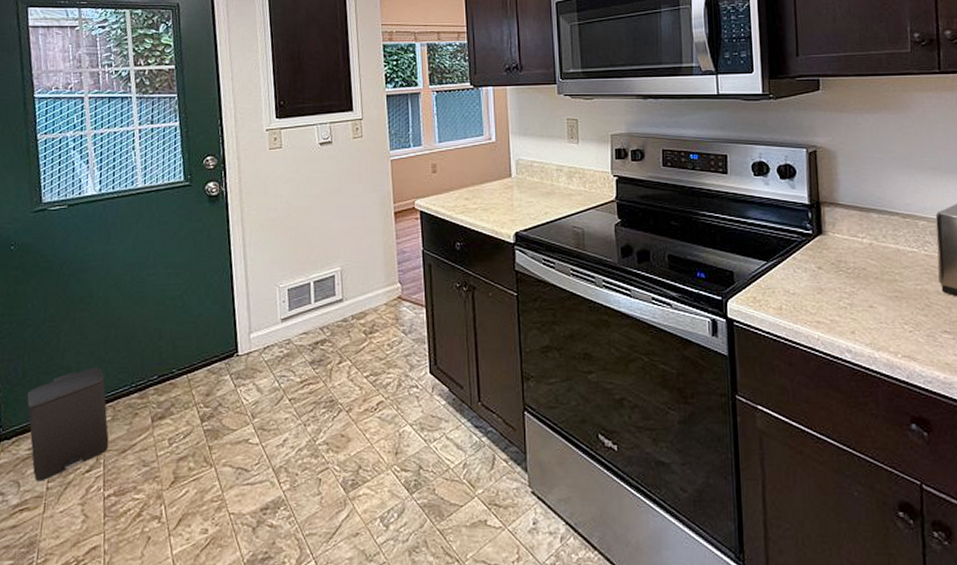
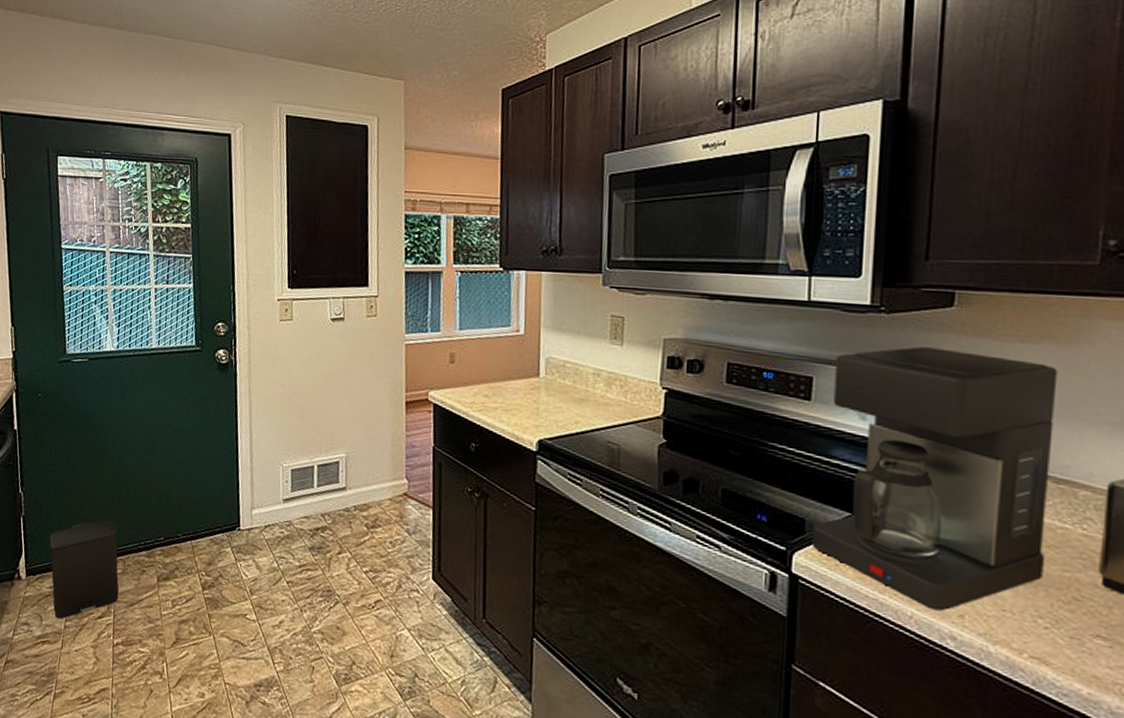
coffee maker: none [739,123,904,331] -> present [811,346,1058,612]

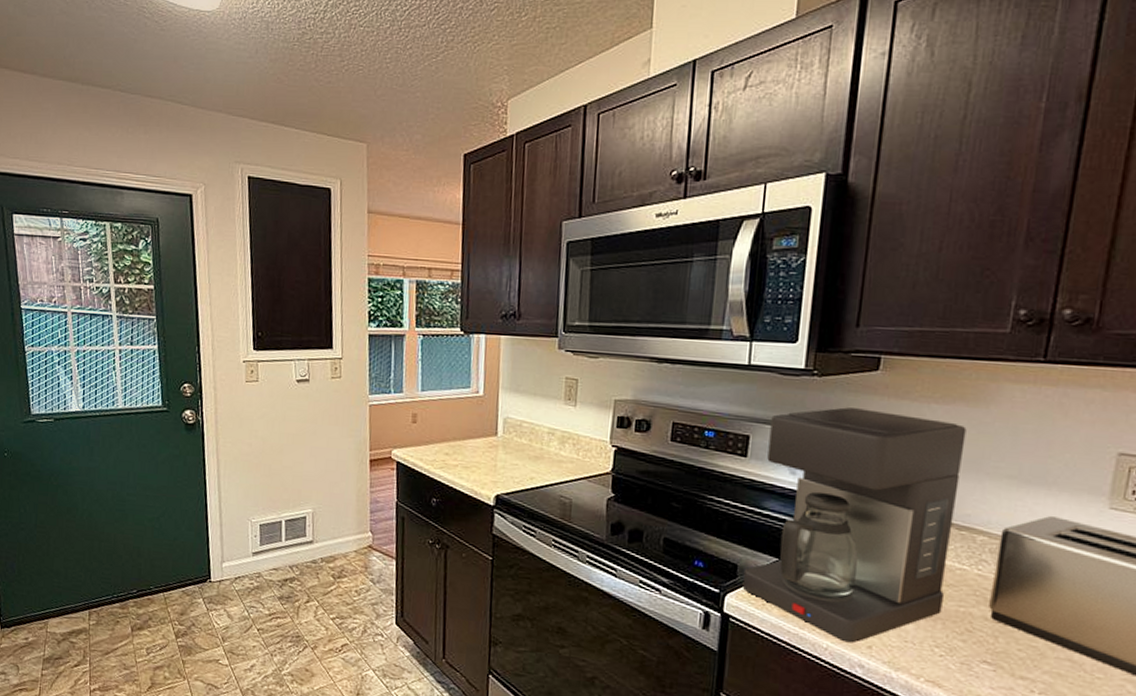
pedal bin: present [49,519,119,619] -> none [22,573,94,668]

